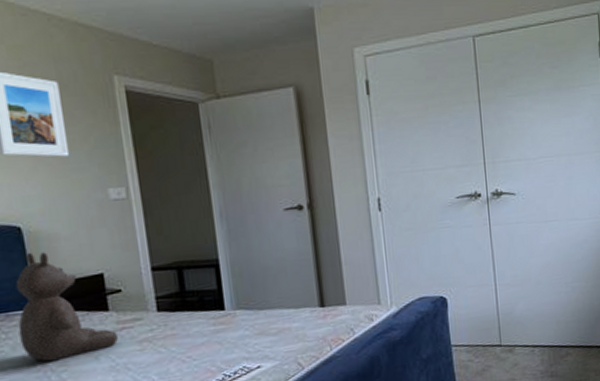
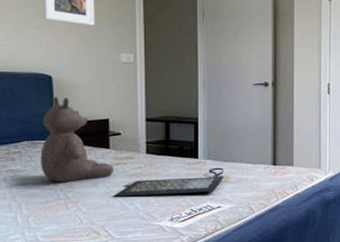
clutch bag: none [121,317,270,371] -> present [114,167,231,197]

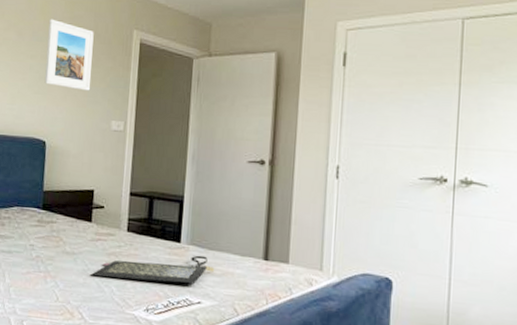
teddy bear: present [40,96,115,183] -> none [26,162,95,255]

